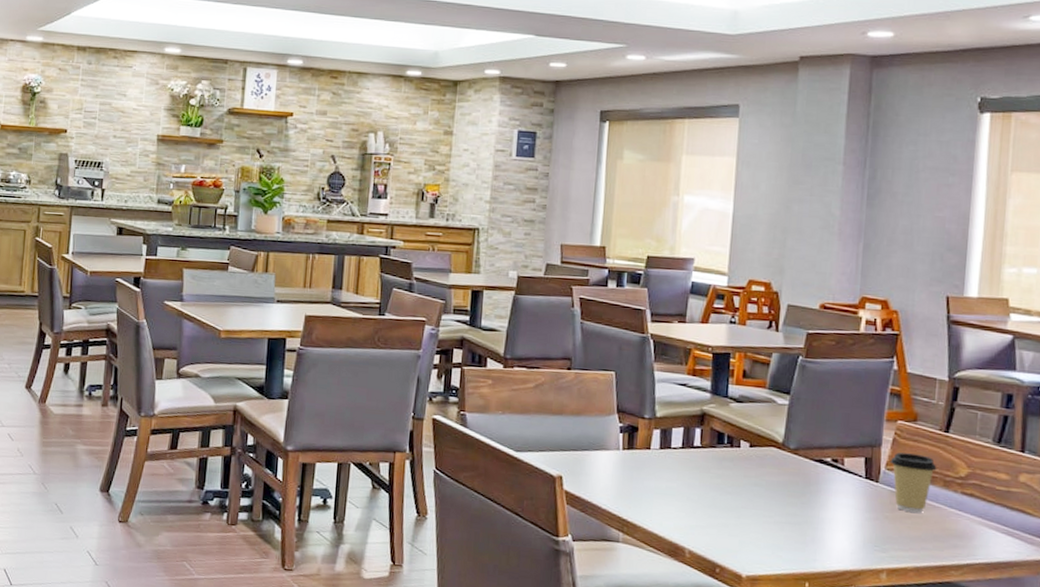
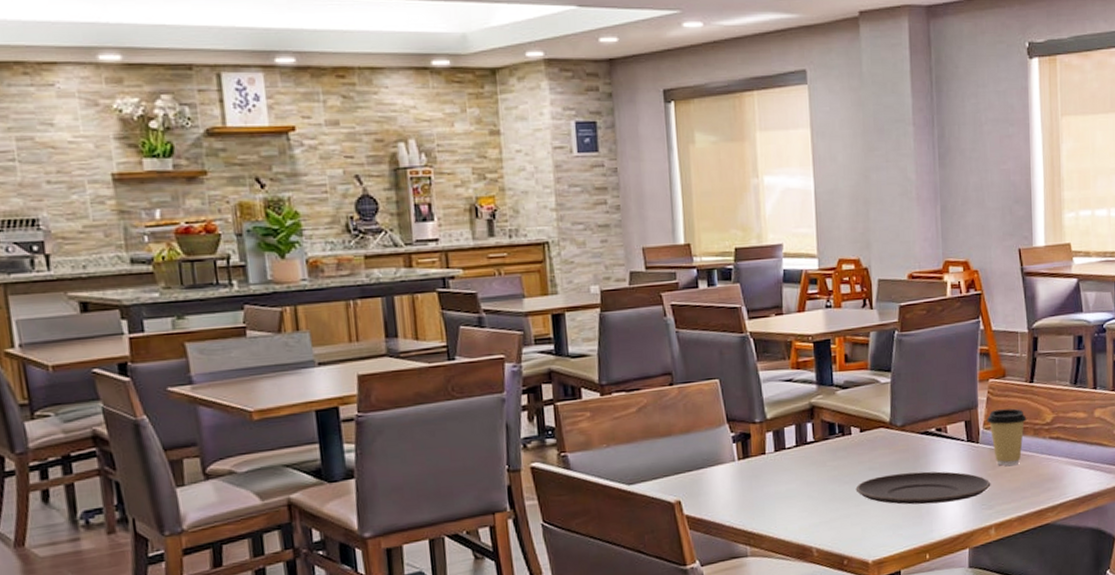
plate: none [737,494,888,537] -> present [855,471,991,505]

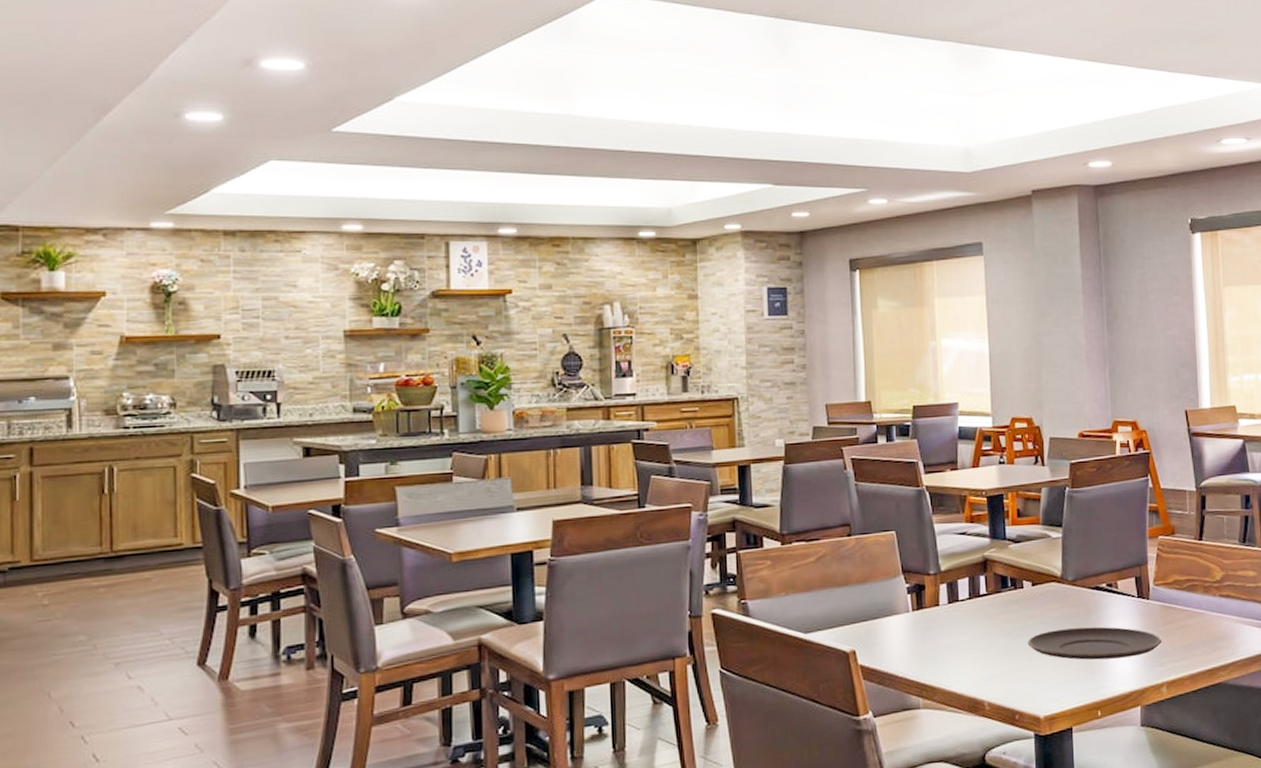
coffee cup: present [986,408,1027,466] -> none [1156,565,1197,623]

